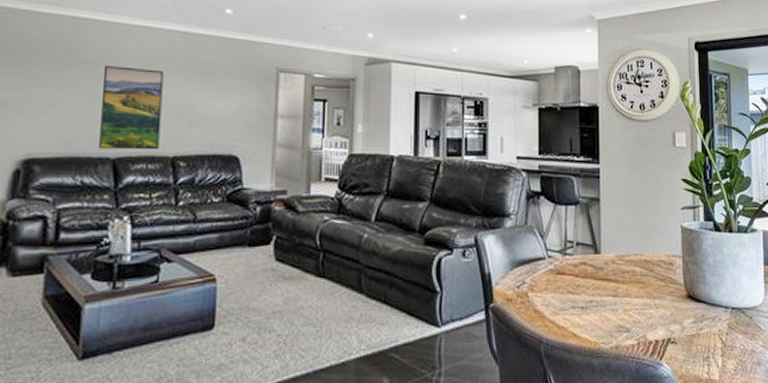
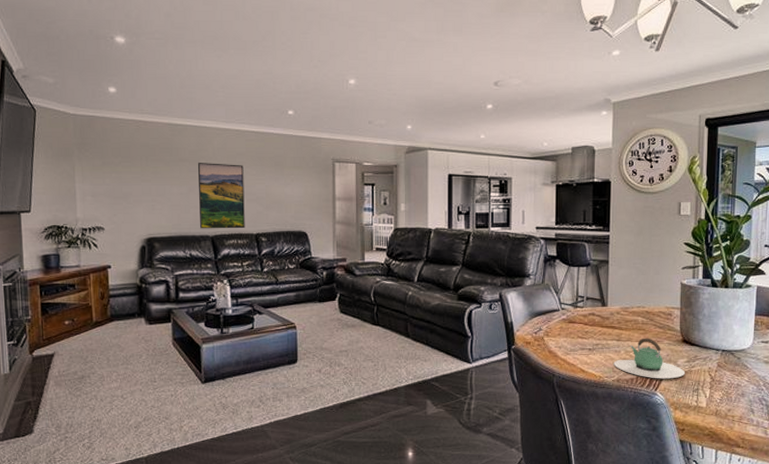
teapot: none [611,293,693,345] -> present [614,338,686,379]

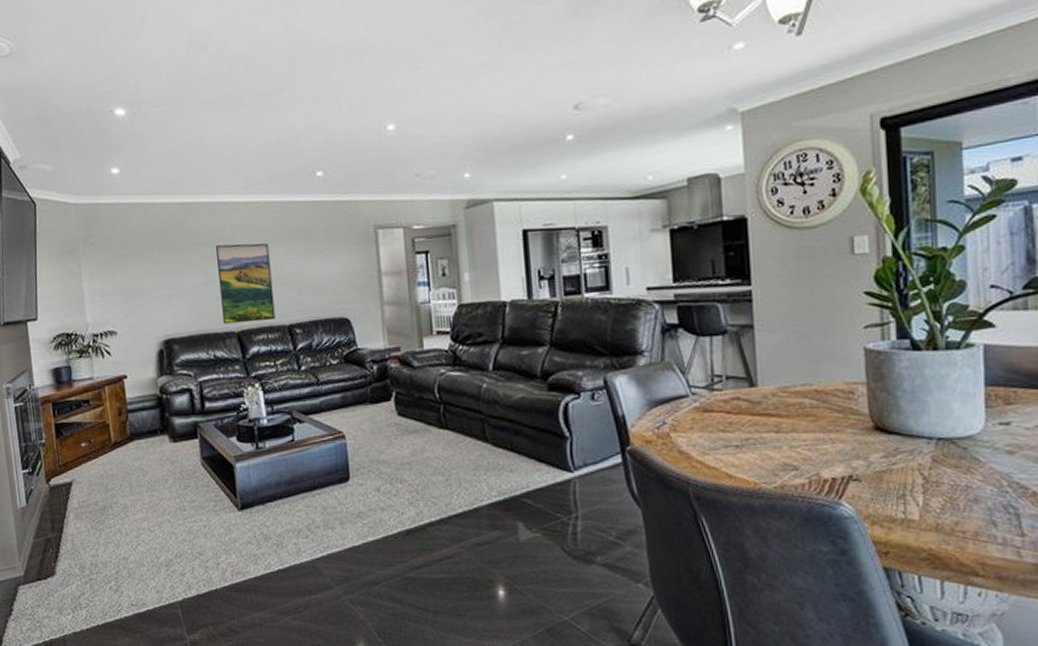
teapot: present [614,338,686,379] -> none [773,426,883,483]

